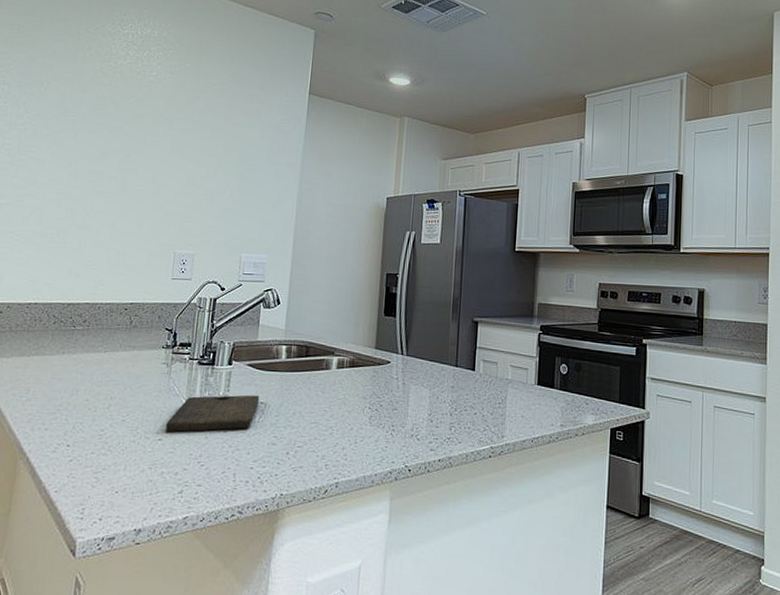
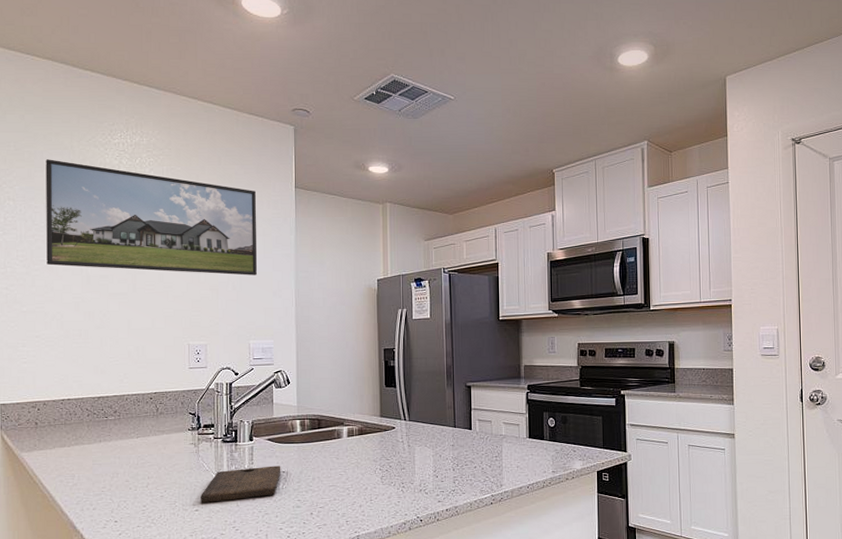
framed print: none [33,45,267,183] -> present [46,159,257,276]

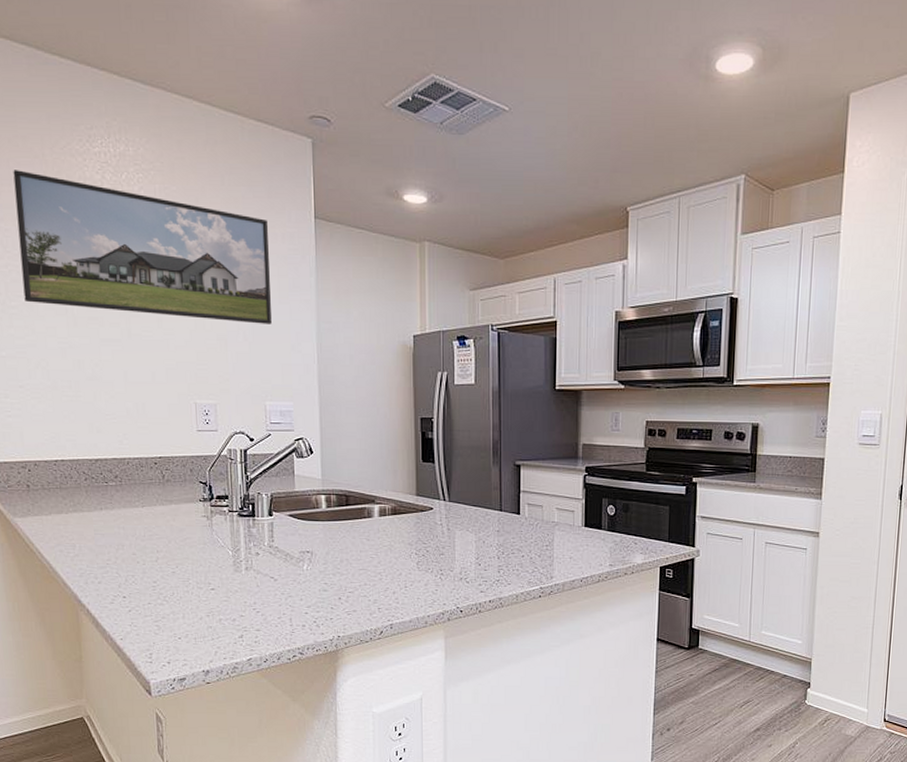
cutting board: present [201,465,281,504] -> none [216,544,305,582]

